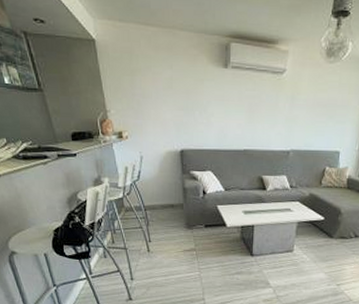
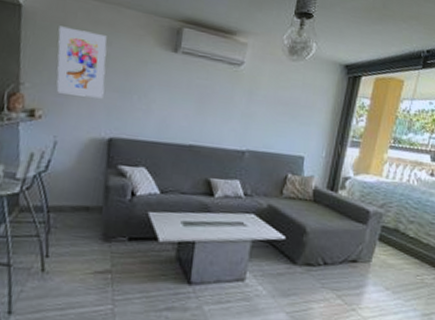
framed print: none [128,55,172,117] -> present [56,26,107,99]

